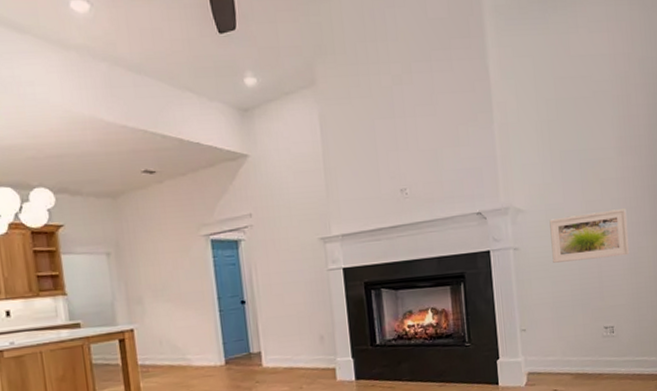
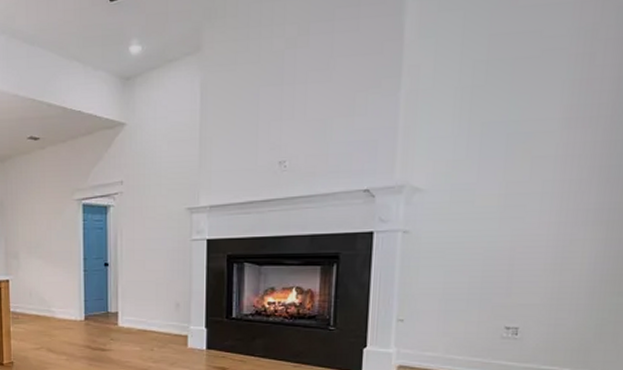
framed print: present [549,208,630,263] -> none [450,193,563,250]

